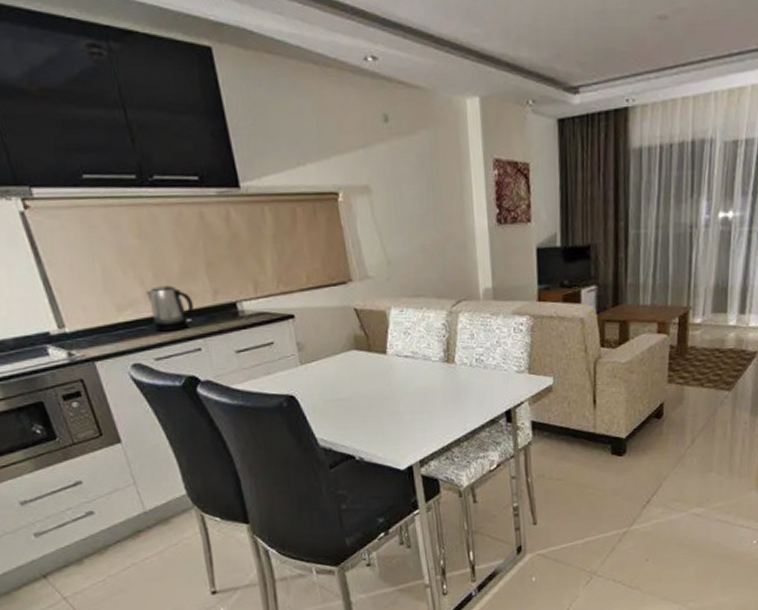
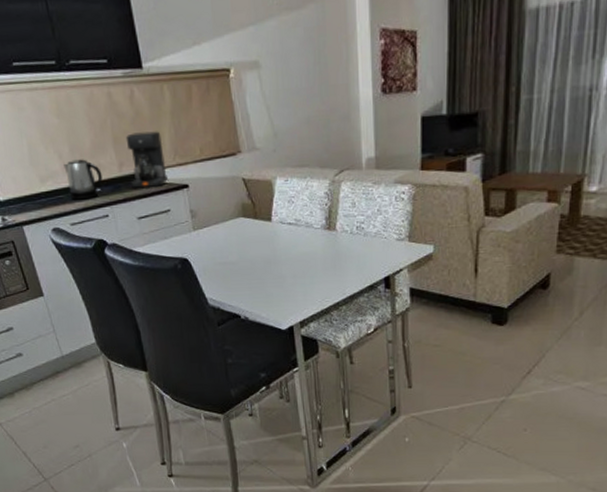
coffee maker: none [221,256,272,319] -> present [125,131,169,189]

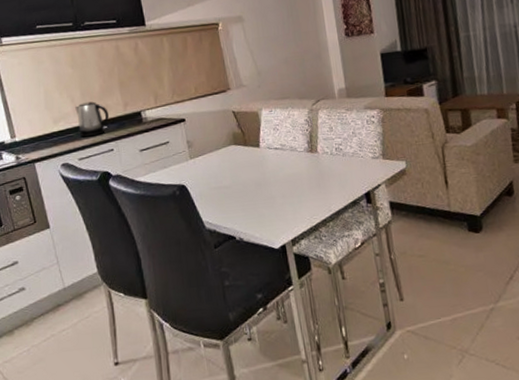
coffee maker: present [125,131,169,189] -> none [130,75,168,124]

